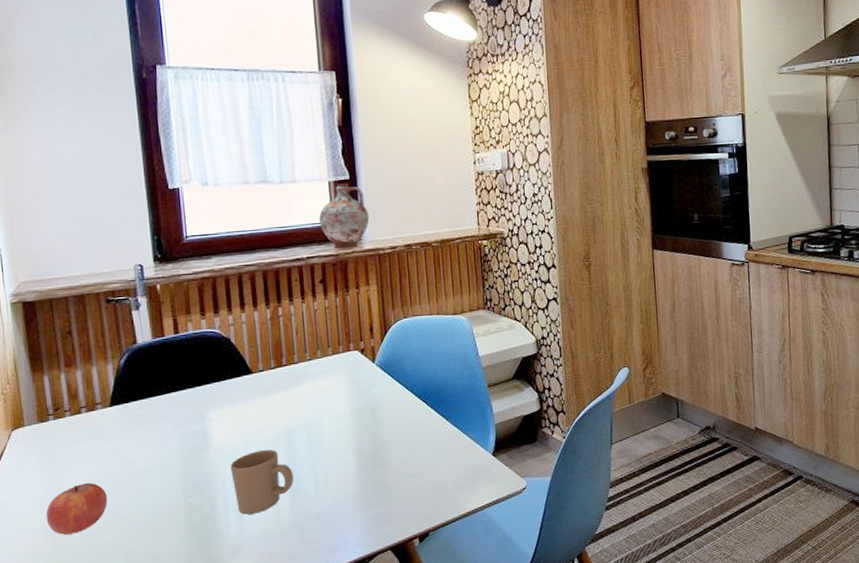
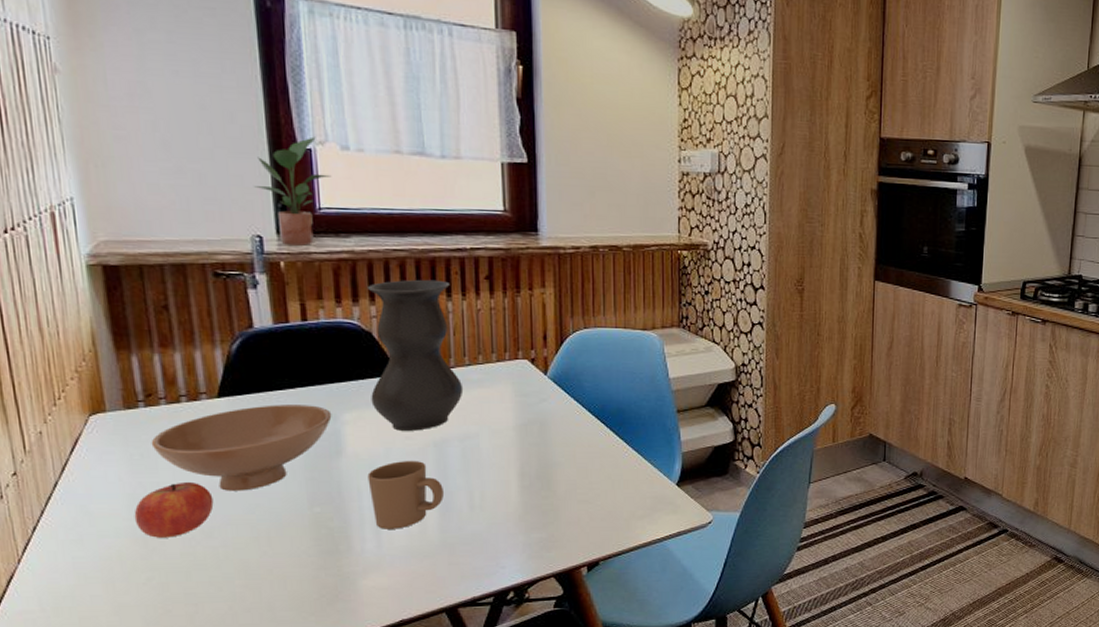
bowl: none [58,406,200,489] -> present [151,405,332,491]
potted plant: none [136,177,195,271] -> present [254,136,332,246]
vase: none [225,287,306,424] -> present [366,279,464,431]
ceramic jug: present [319,183,370,250] -> none [488,167,549,244]

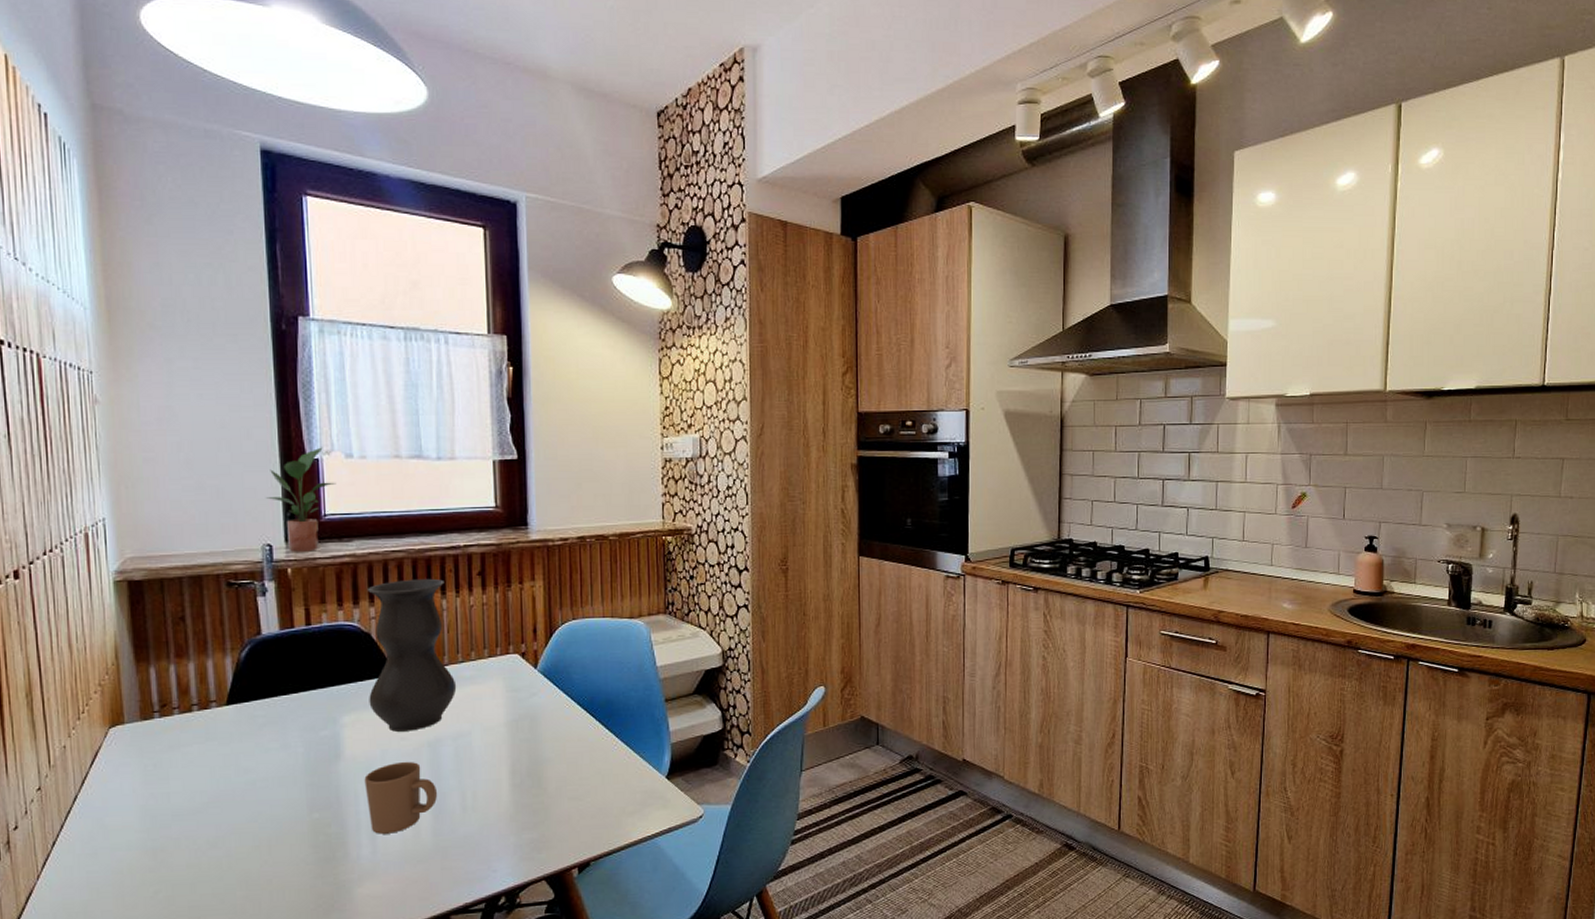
fruit: present [134,481,214,538] -> none [145,791,219,850]
bowl: present [151,405,332,491] -> none [164,709,332,799]

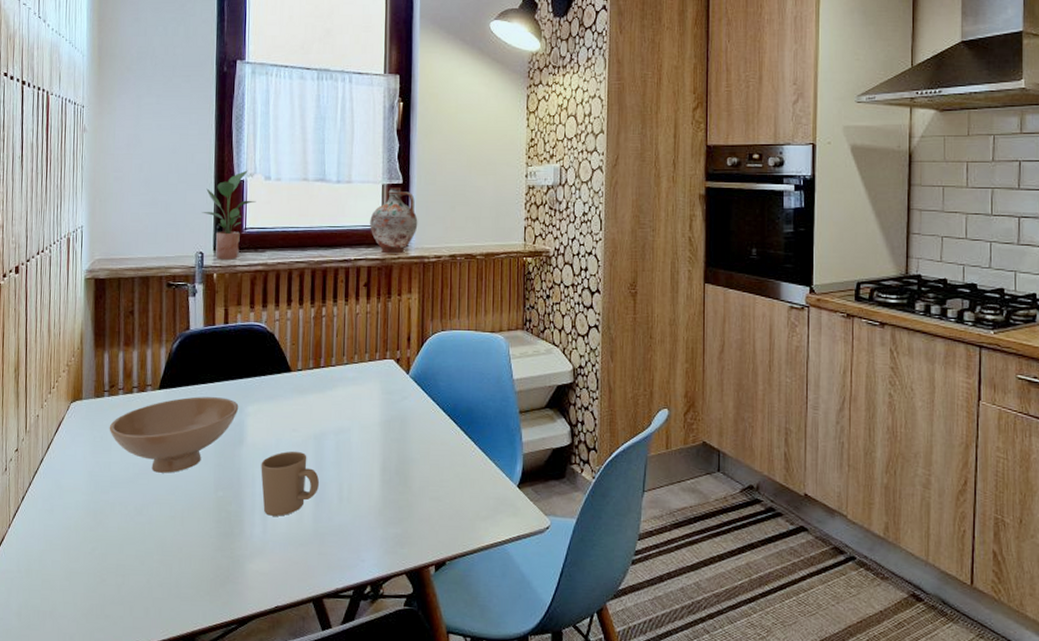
bowl: none [164,709,332,799] -> present [109,397,239,473]
vase: present [366,578,457,732] -> none [269,287,341,424]
ceramic jug: none [480,464,539,538] -> present [370,187,418,254]

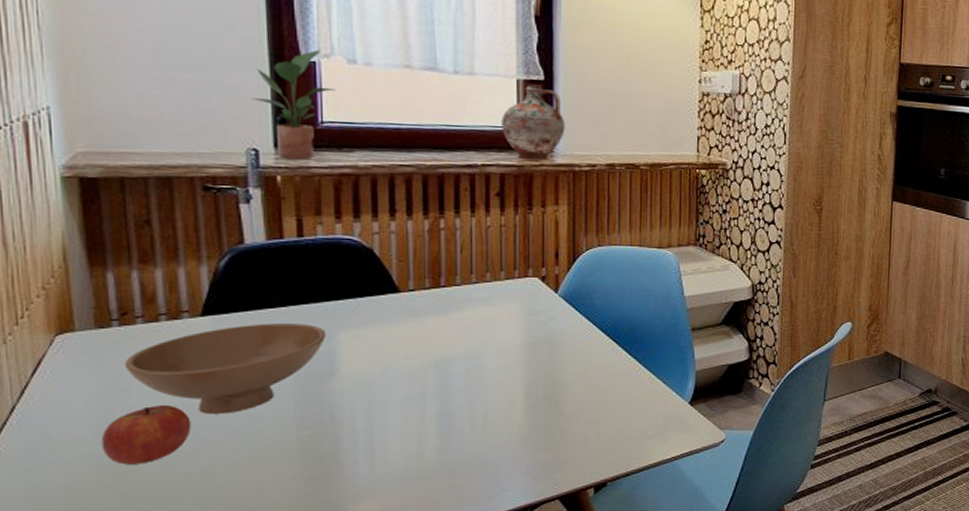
fruit: none [90,462,146,513] -> present [101,404,192,465]
mug: present [261,451,320,516] -> none [362,380,445,452]

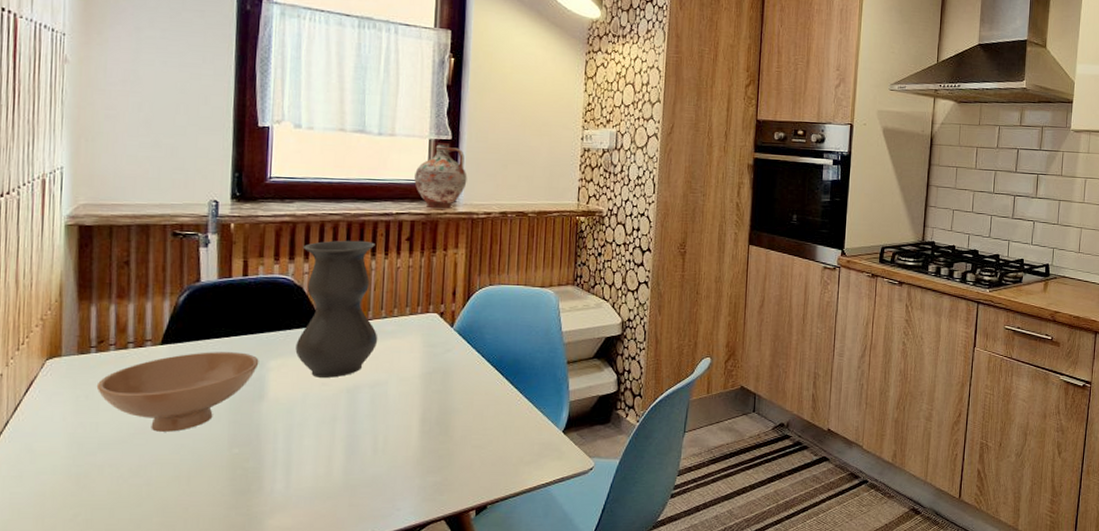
fruit: present [101,404,192,465] -> none [71,422,144,476]
potted plant: present [252,49,337,160] -> none [217,116,284,210]
vase: none [369,195,469,350] -> present [295,240,378,378]

